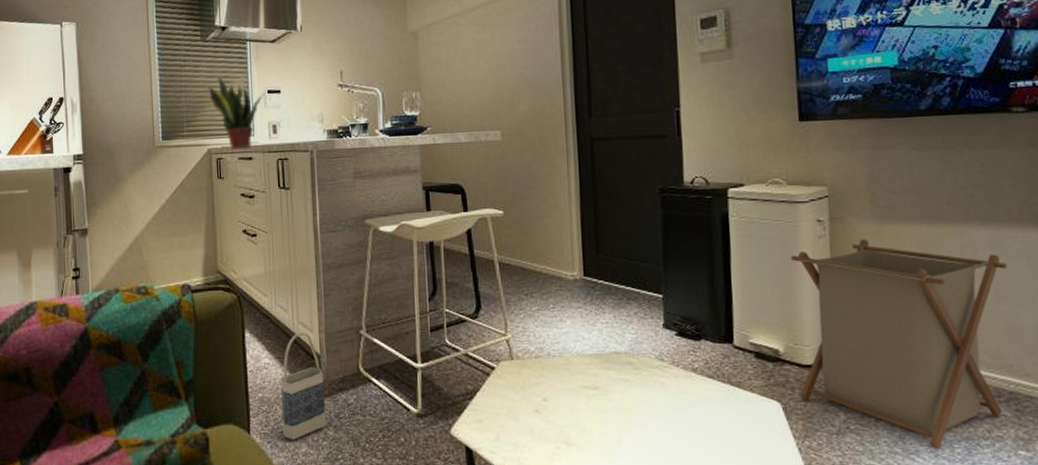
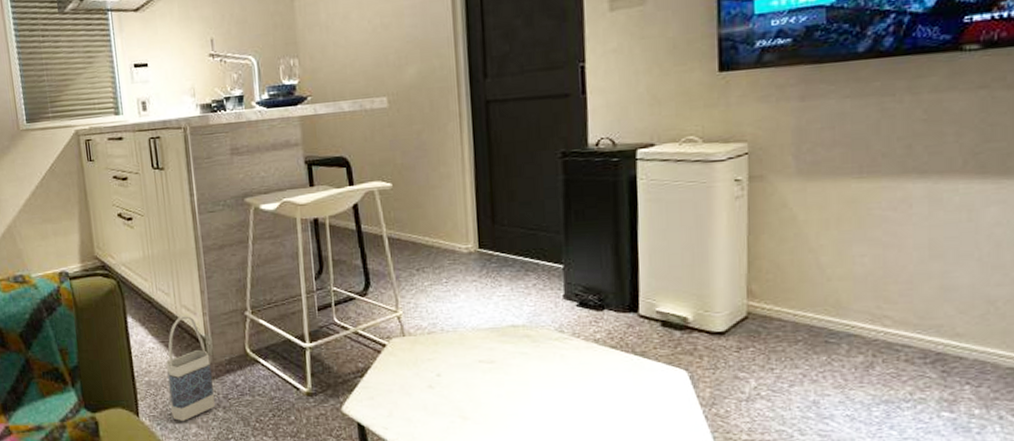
potted plant: present [208,76,264,150] -> none [71,51,130,130]
laundry basket: present [791,239,1008,450] -> none [704,198,945,414]

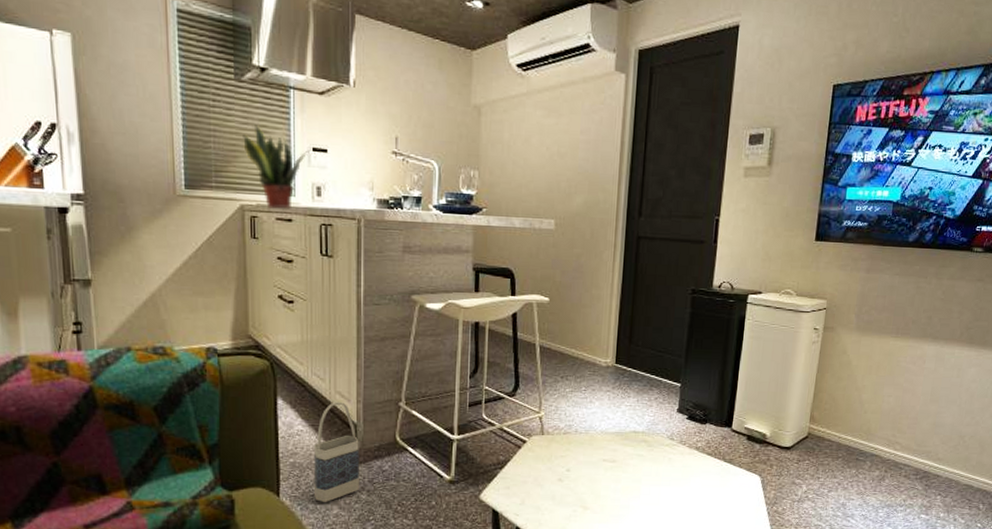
potted plant: none [71,51,130,130] -> present [243,124,308,211]

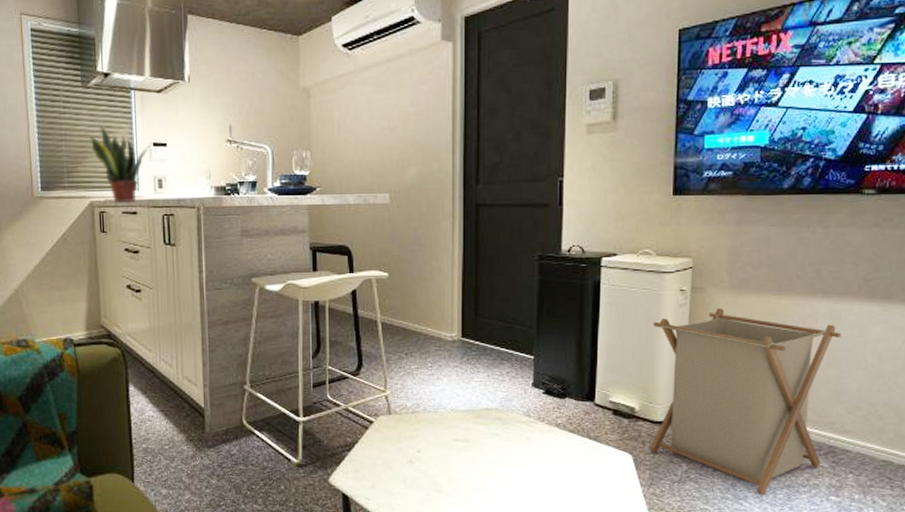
bag: present [314,402,359,502] -> none [165,387,209,487]
laundry basket: none [776,347,944,514] -> present [650,308,842,496]

